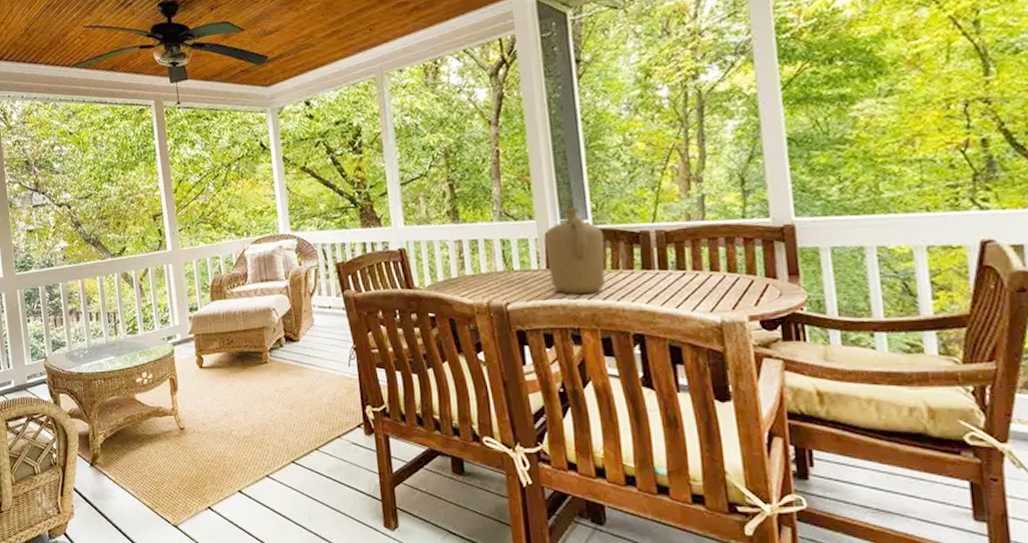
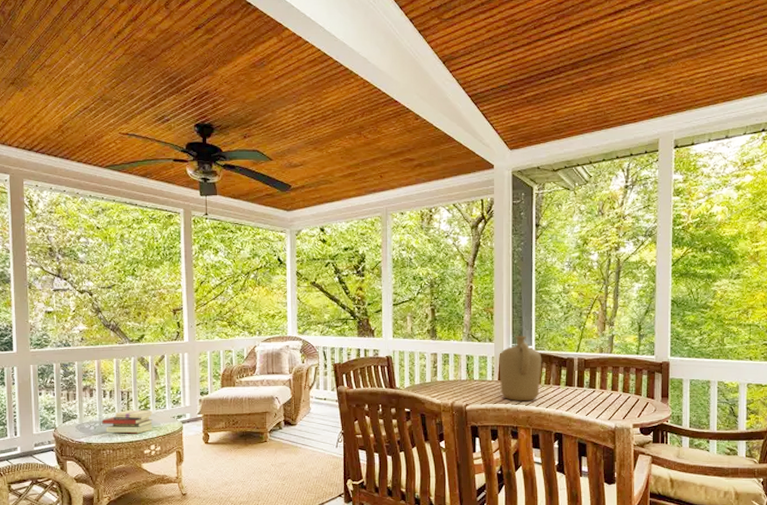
books: none [91,332,143,361] -> present [102,409,153,434]

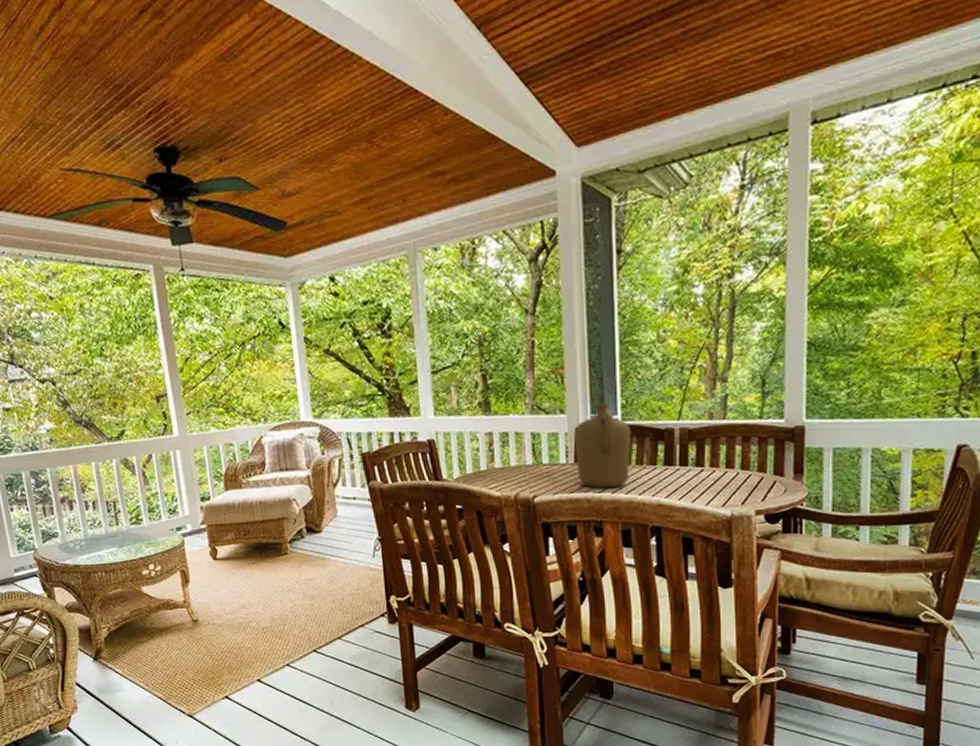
books: present [102,409,153,434] -> none [88,522,149,553]

